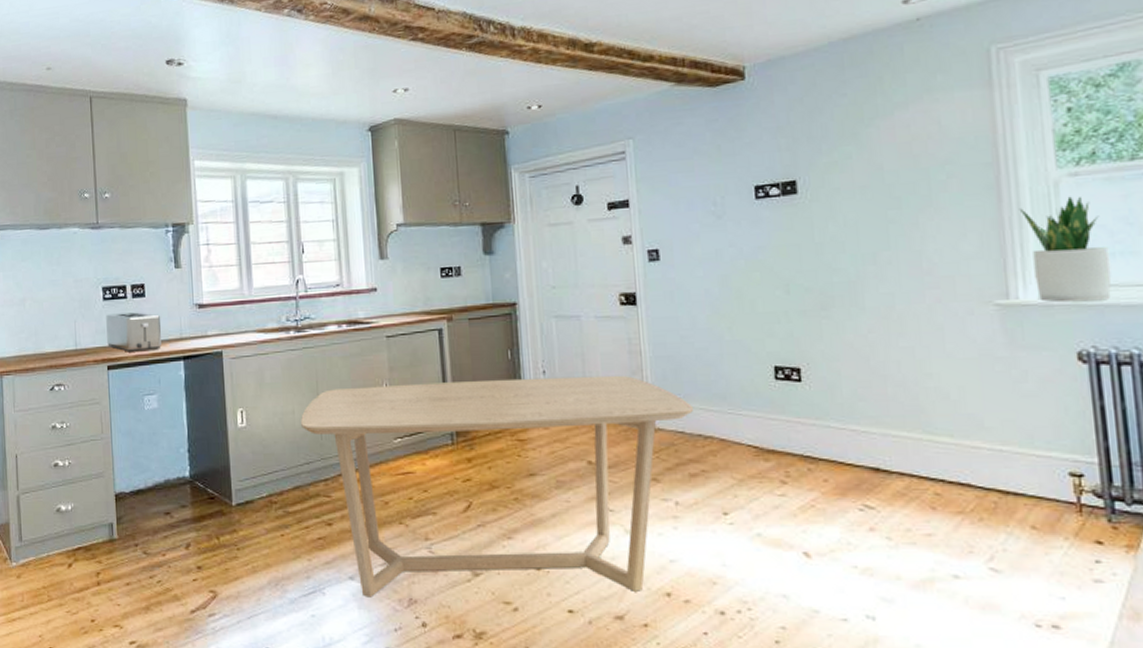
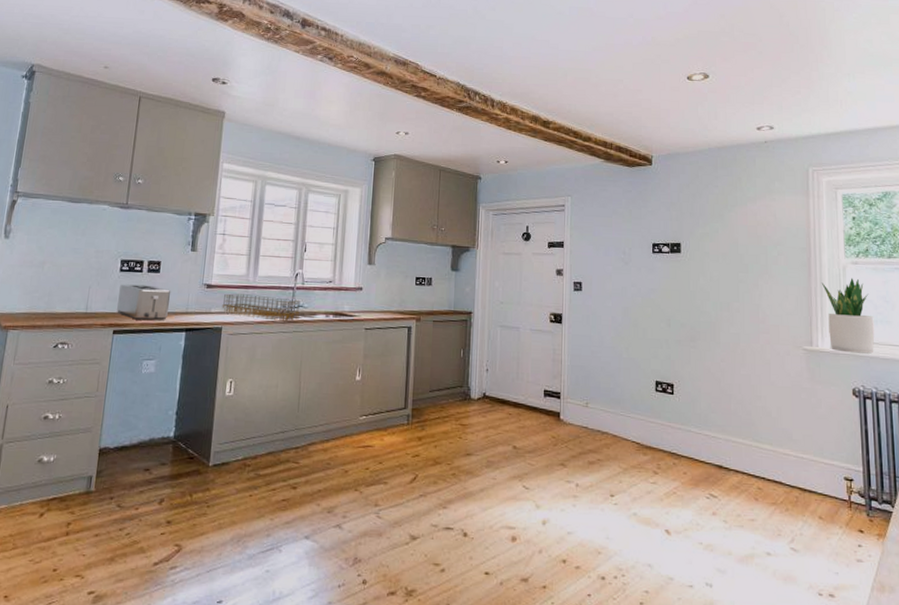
dish rack: none [218,310,307,338] -> present [222,293,300,322]
dining table: present [301,375,694,598] -> none [282,369,596,559]

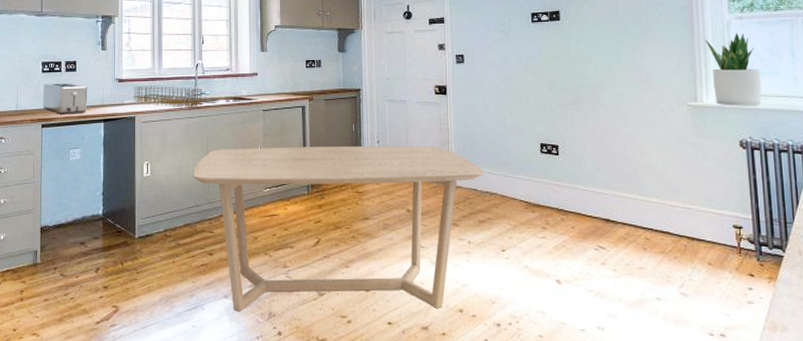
dining table: none [282,369,596,559] -> present [194,146,484,312]

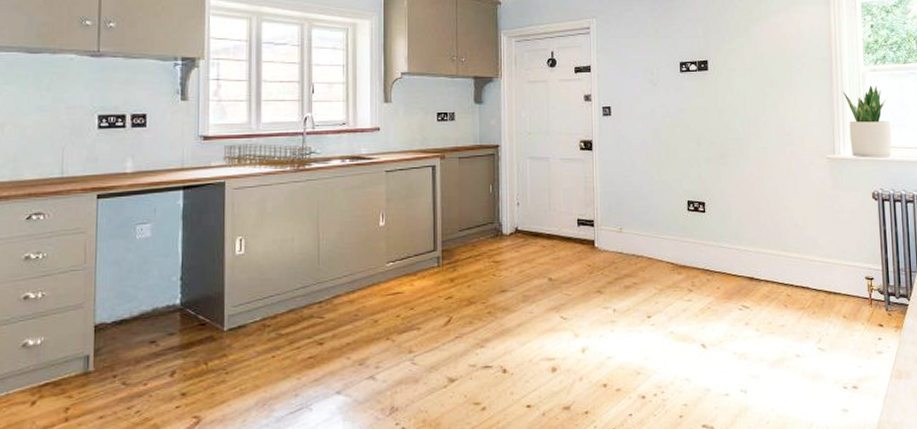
toaster: present [43,83,88,114] -> none [99,142,162,181]
dining table: present [194,146,484,312] -> none [300,207,631,410]

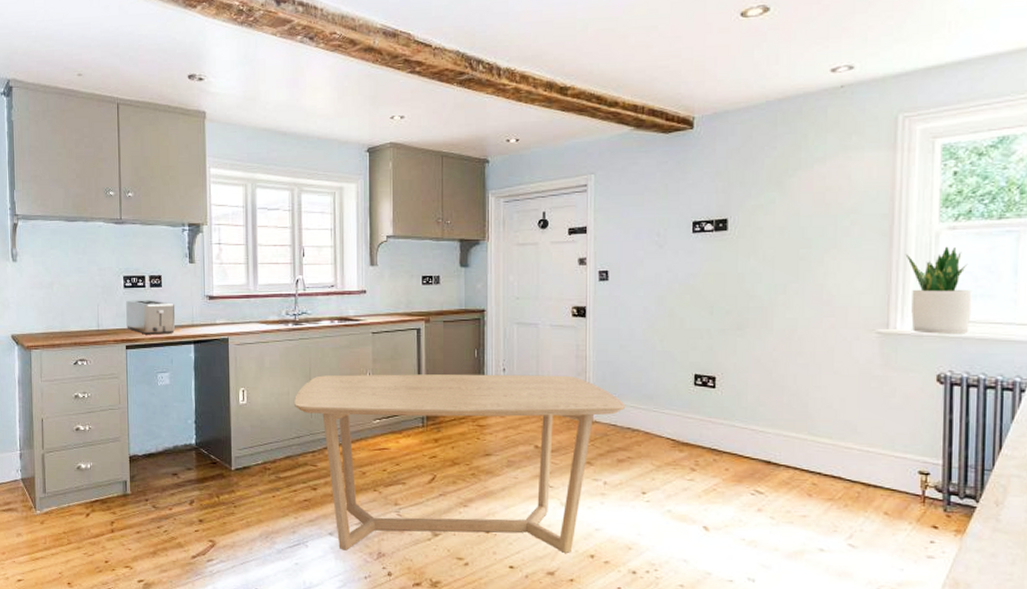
toaster: none [99,142,162,181] -> present [126,300,175,335]
dish rack: present [223,144,312,170] -> none [226,304,304,329]
dining table: none [300,207,631,410] -> present [294,373,626,554]

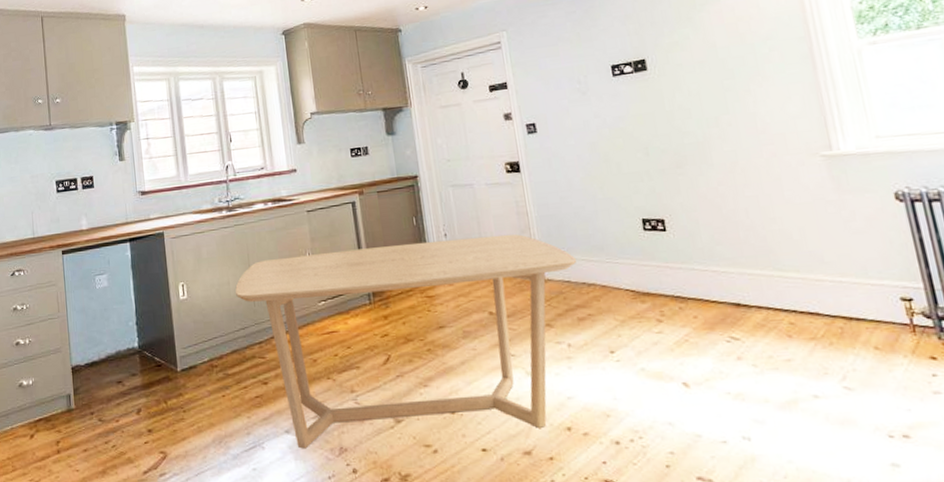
toaster: present [126,300,175,335] -> none [60,201,110,238]
planter: present [905,246,972,334] -> none [831,61,916,152]

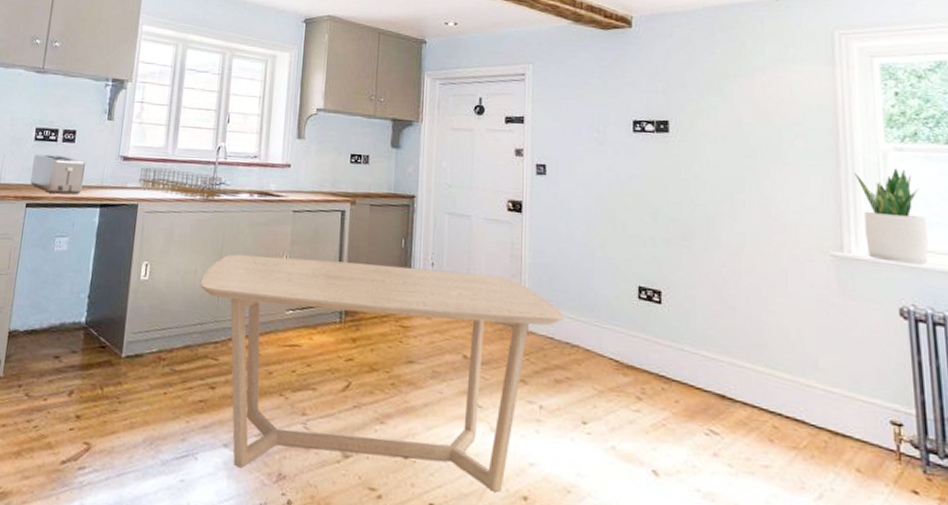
toaster: none [60,201,110,238] -> present [30,154,86,195]
dish rack: none [159,193,238,218] -> present [138,167,222,200]
planter: none [831,61,916,152] -> present [853,168,929,265]

